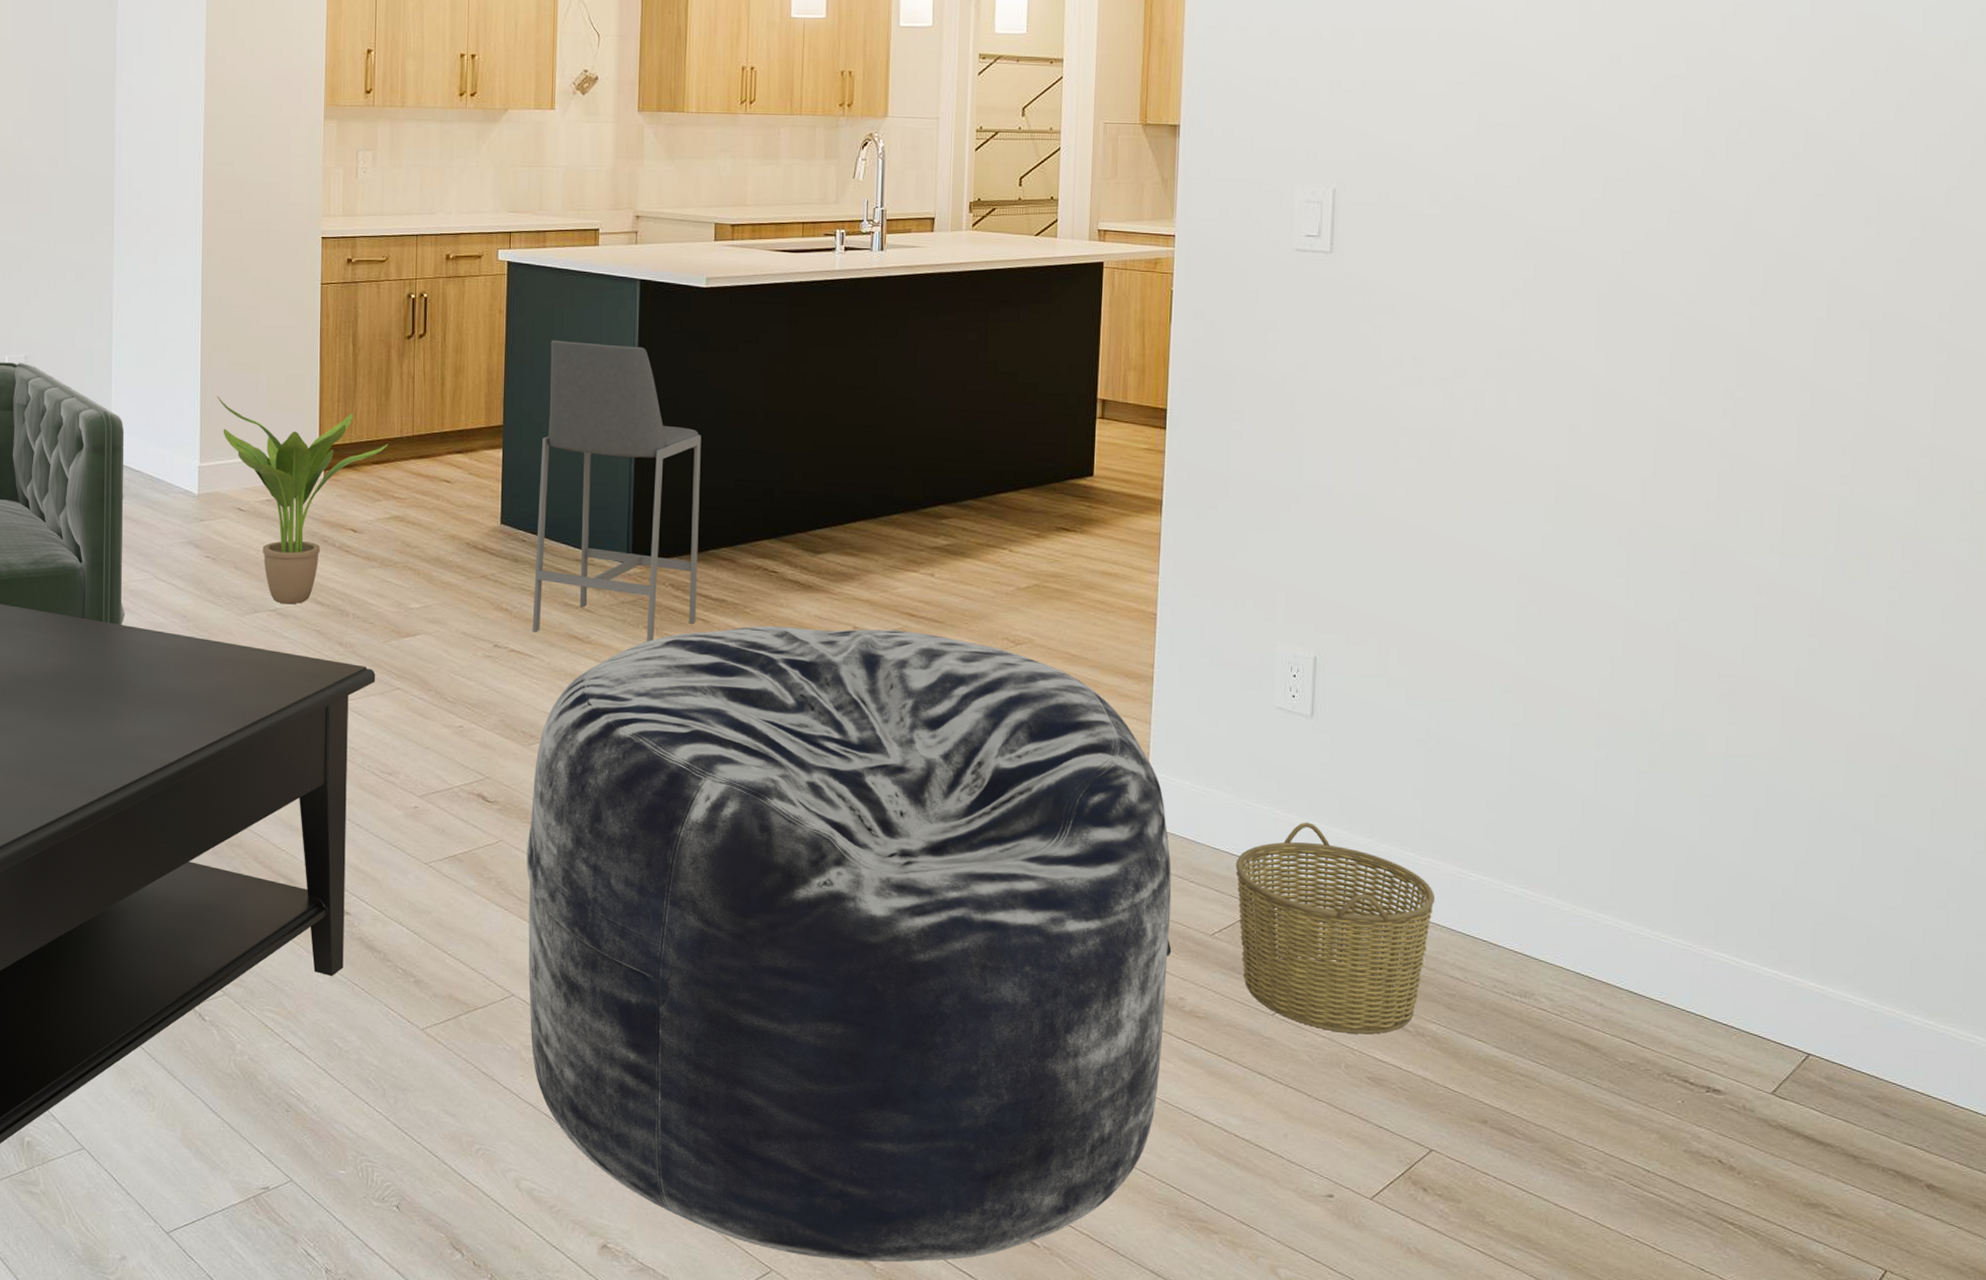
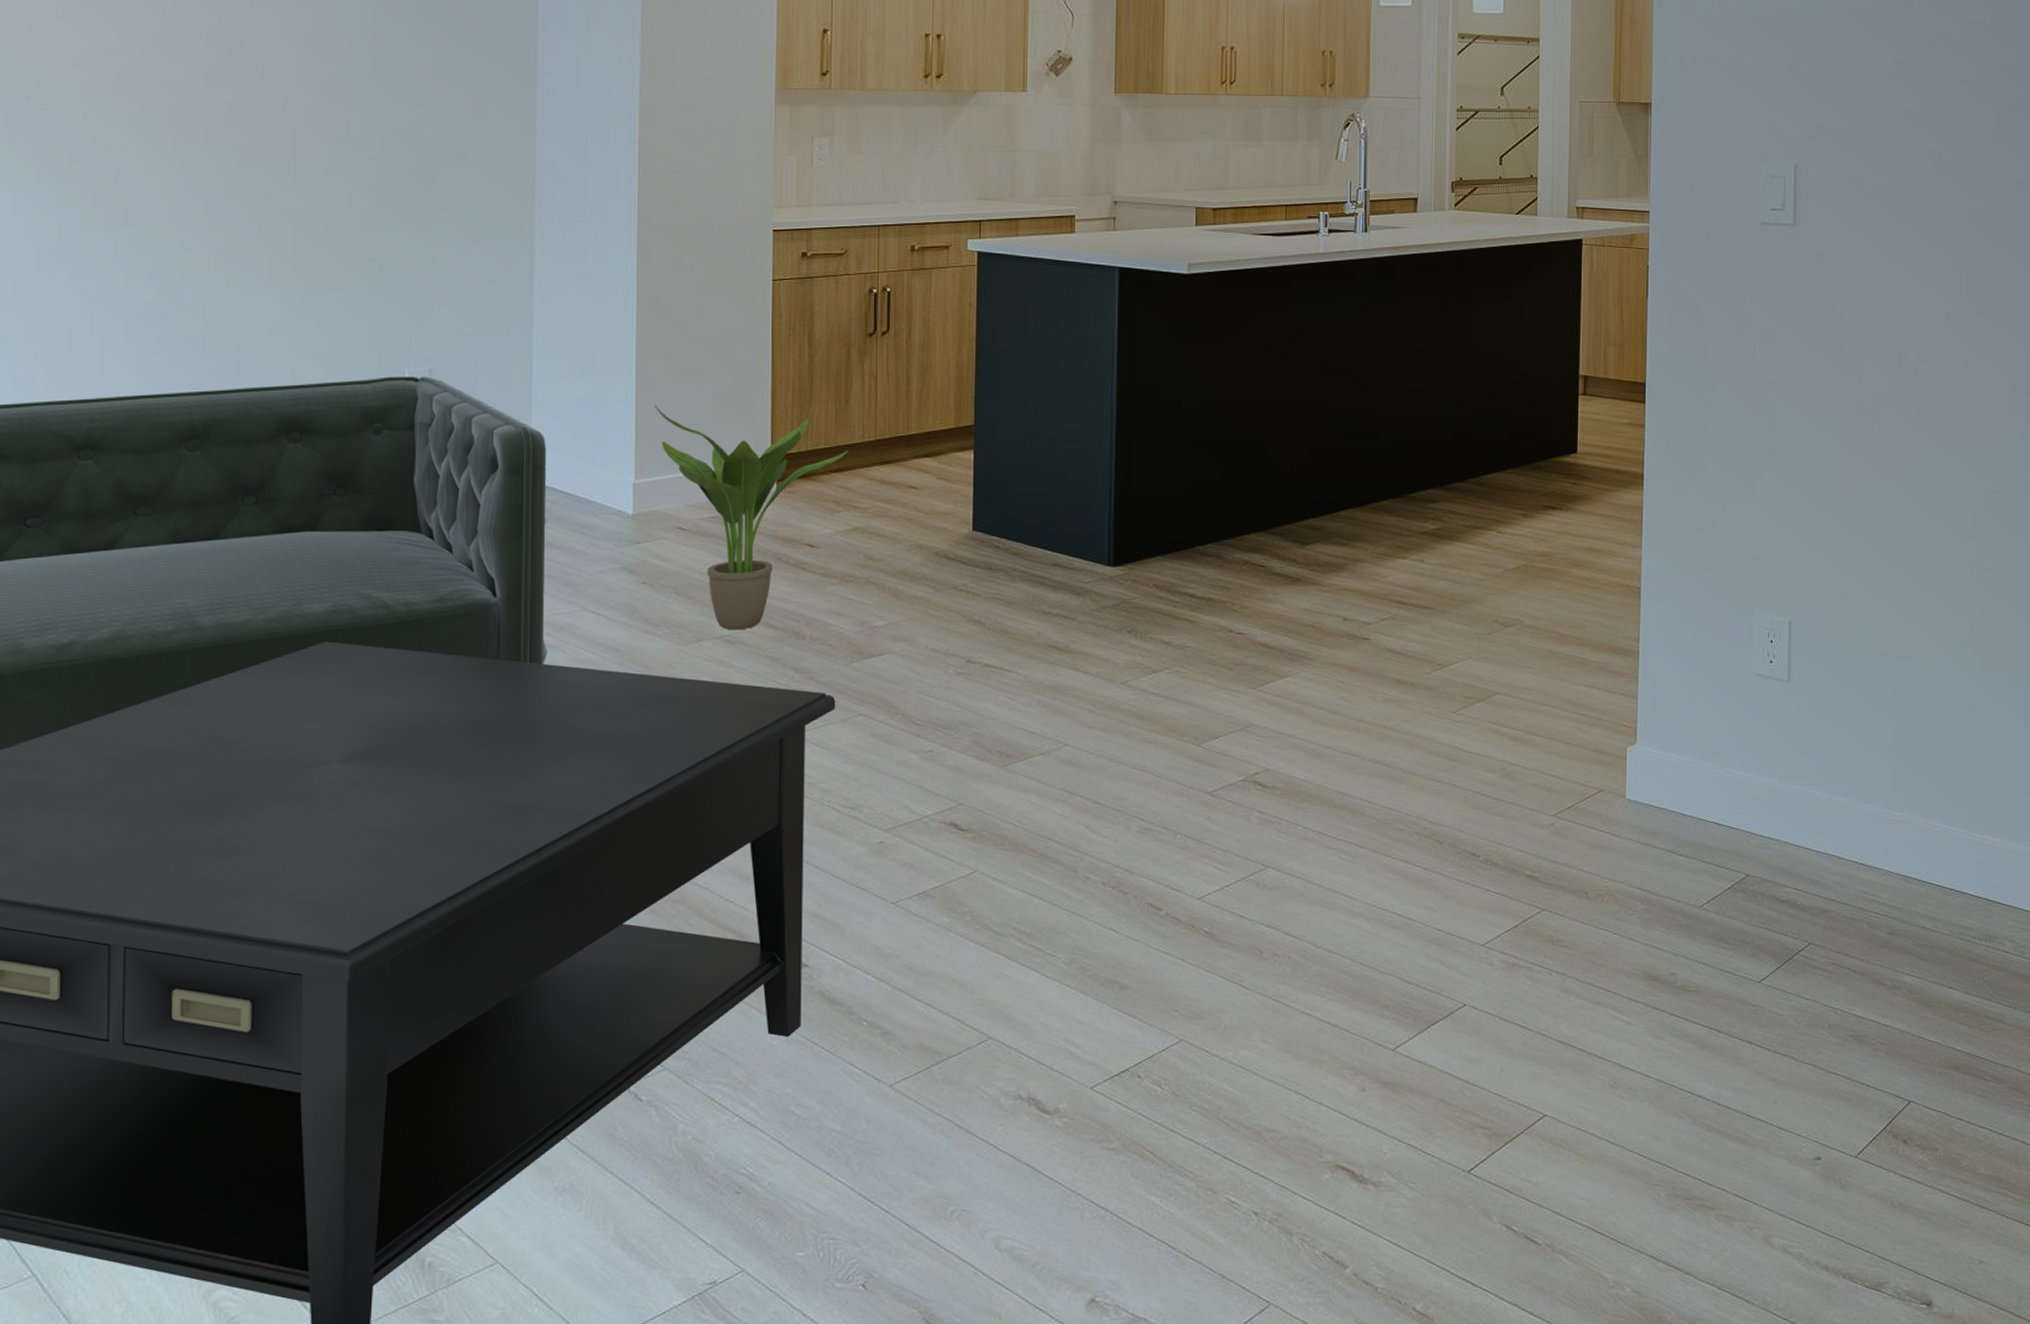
bean bag chair: present [526,625,1172,1263] -> none [1004,620,1663,1285]
bar stool: present [532,340,701,642] -> none [1007,333,1185,647]
basket: present [1235,822,1436,1035] -> none [1721,786,1907,993]

